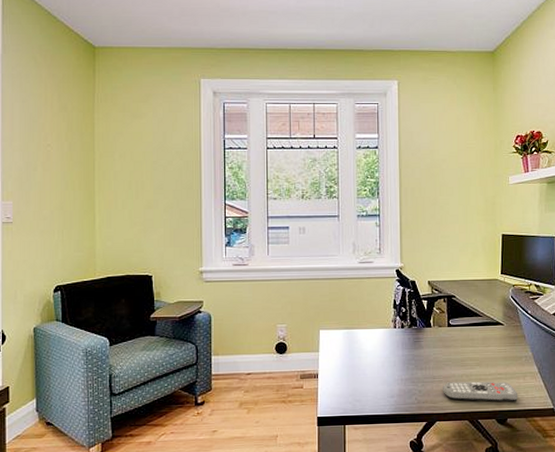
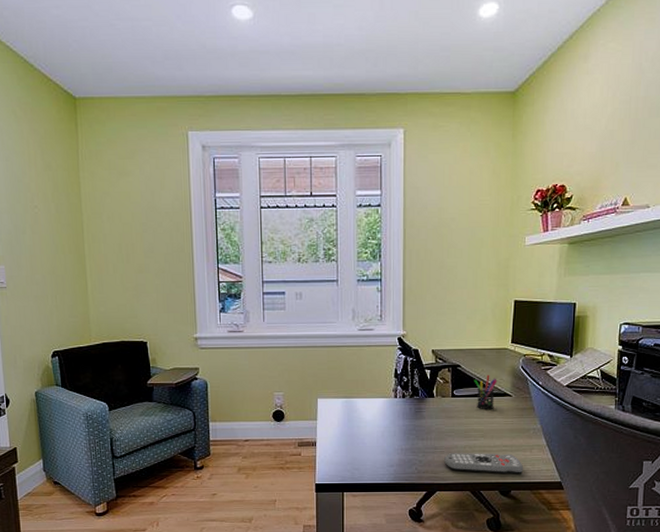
pen holder: none [468,304,490,339] -> present [474,374,497,410]

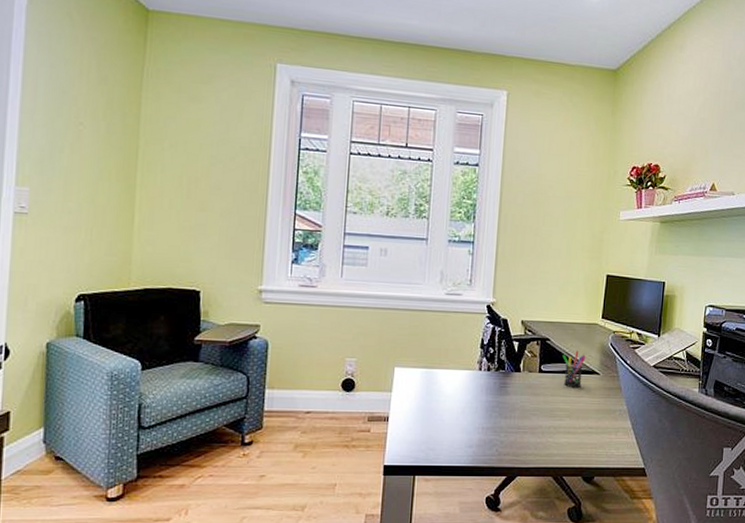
remote control: present [444,453,524,475] -> none [527,434,609,459]

